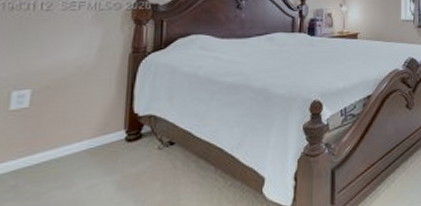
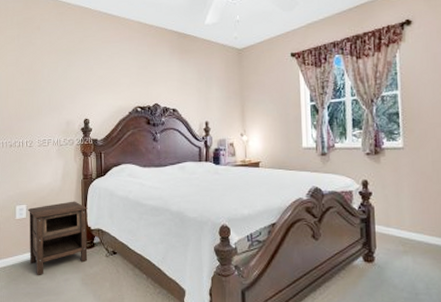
nightstand: none [29,81,135,186] -> present [28,201,88,275]

